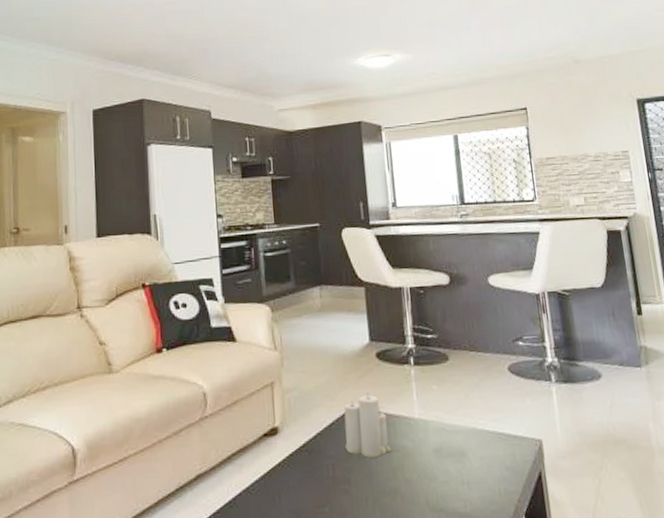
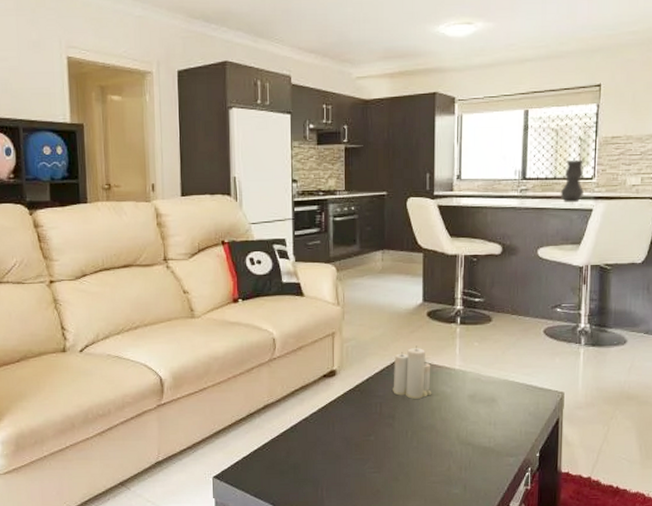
vase: none [502,182,527,227] -> present [560,160,586,203]

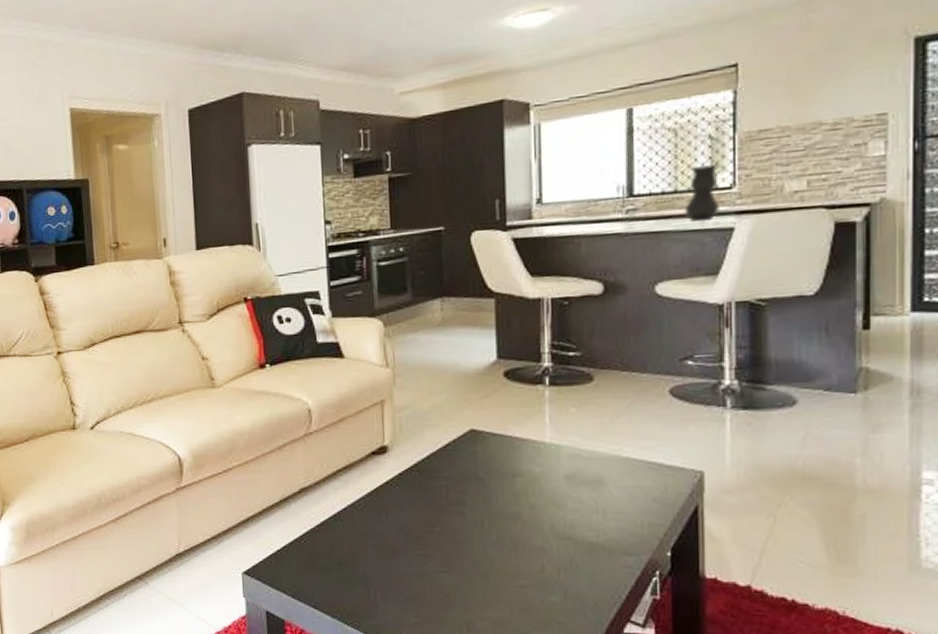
candle: present [392,346,432,399] -> none [460,414,515,481]

